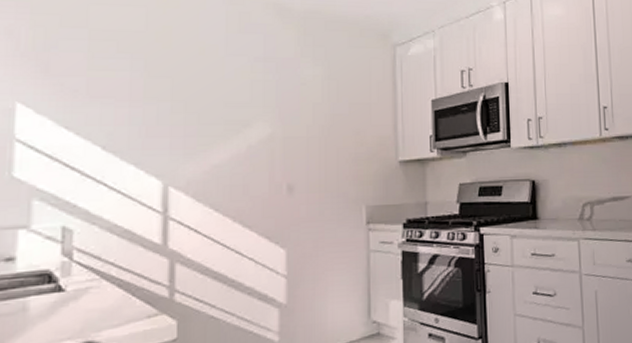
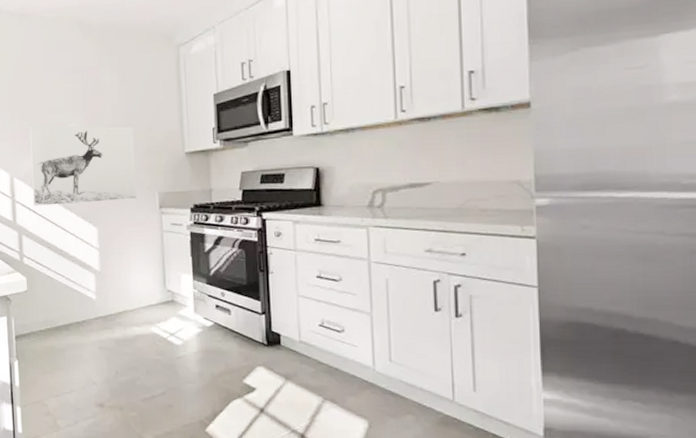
wall art: none [195,121,340,224] -> present [29,125,137,206]

